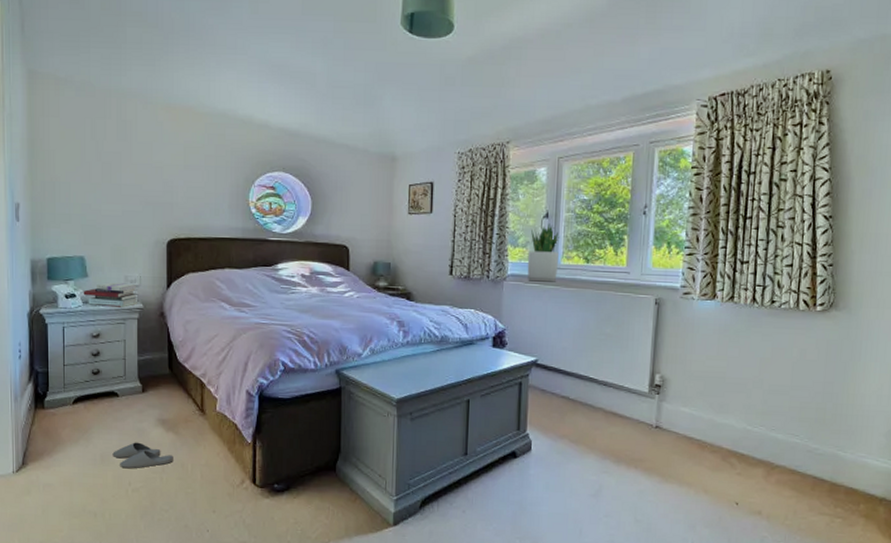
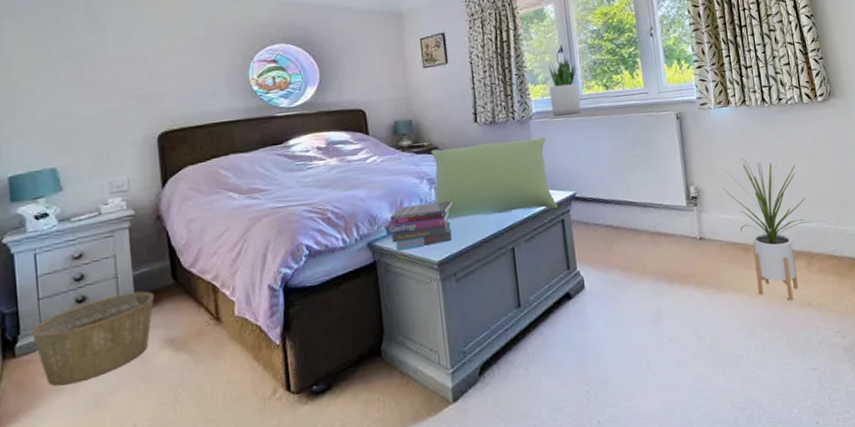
basket: none [57,374,154,440] -> present [31,291,155,386]
books: present [83,282,137,308] -> none [57,189,127,222]
slippers: present [112,442,173,469] -> none [109,372,188,409]
books: none [353,343,418,383] -> present [385,200,453,251]
cushion: none [401,295,518,371] -> present [430,136,558,220]
house plant: none [690,355,781,506] -> present [723,158,812,301]

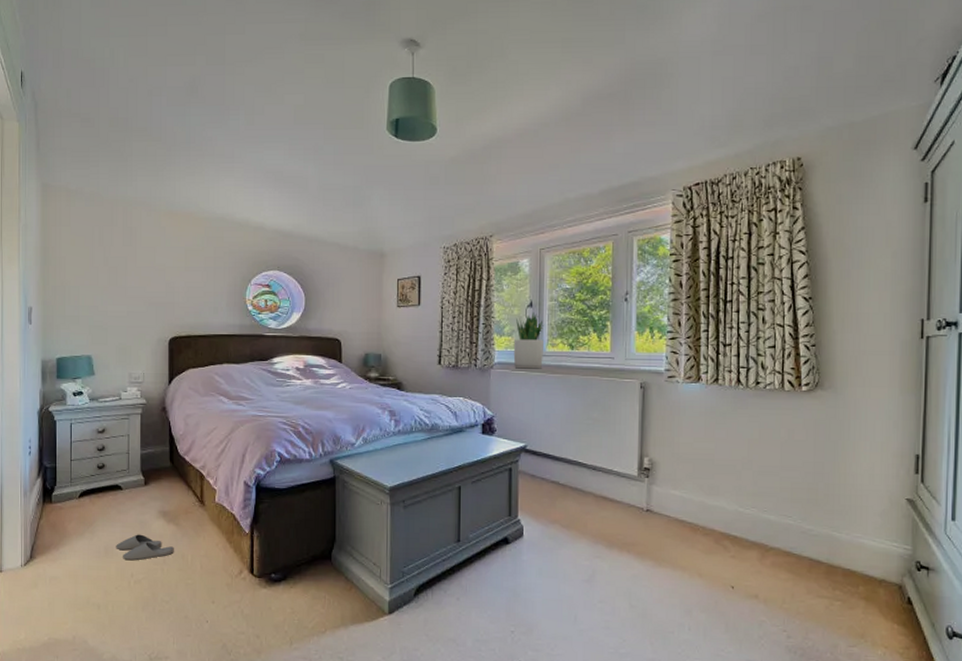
basket: present [31,291,155,386] -> none [64,467,155,532]
slippers: none [109,372,188,409] -> present [116,534,174,561]
books: present [385,200,453,251] -> none [346,432,409,471]
cushion: present [430,136,558,220] -> none [393,385,508,457]
house plant: present [723,158,812,301] -> none [679,438,774,590]

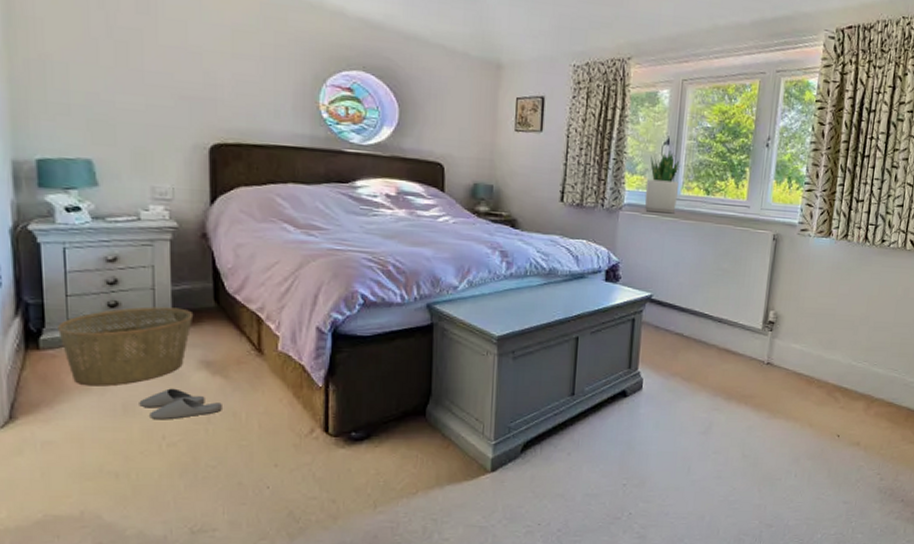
basket: none [64,467,155,532] -> present [58,306,194,387]

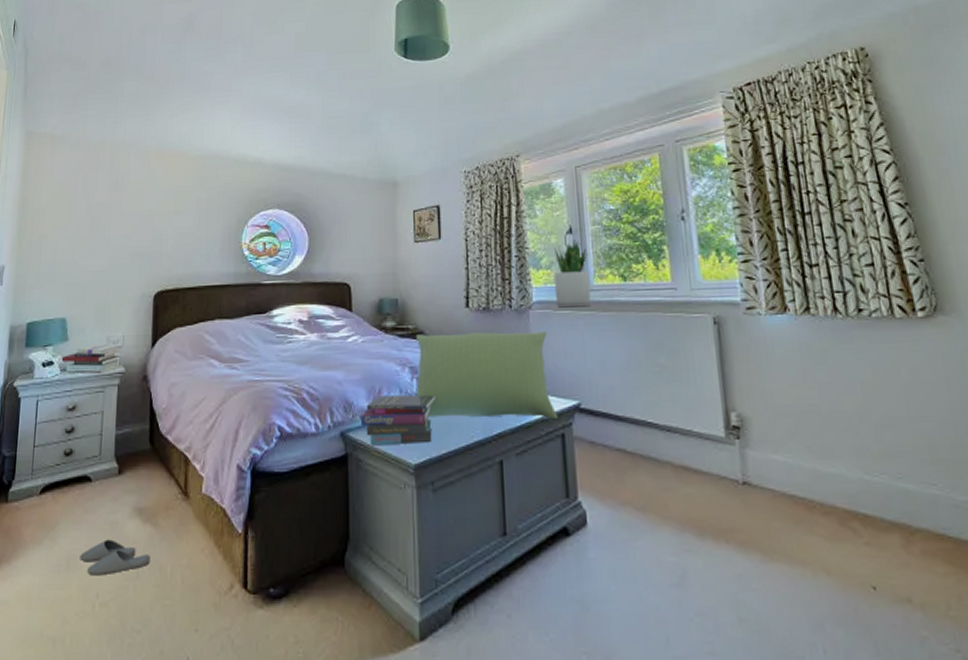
basket: present [58,306,194,387] -> none [24,452,132,539]
books: none [91,194,169,226] -> present [61,344,119,373]
books: none [447,274,523,319] -> present [360,394,436,446]
cushion: none [504,222,633,307] -> present [415,331,558,420]

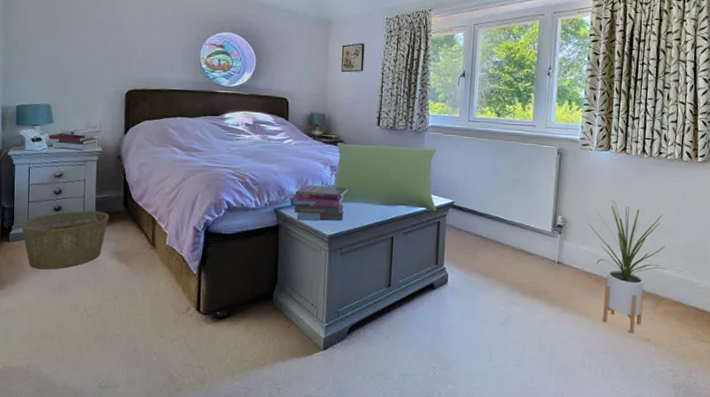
basket: none [24,452,132,539] -> present [22,210,110,270]
slippers: present [80,539,150,576] -> none [70,272,126,297]
planter: present [553,239,591,308] -> none [445,81,474,134]
house plant: none [777,383,911,591] -> present [588,200,668,334]

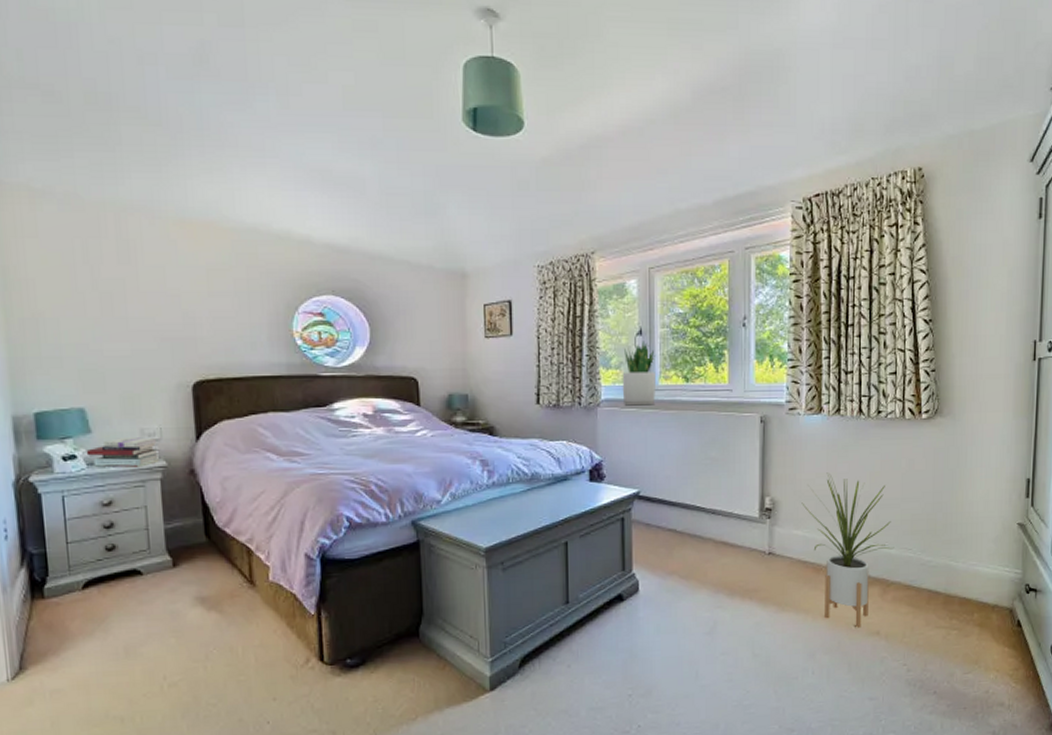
basket: present [22,210,110,270] -> none [60,546,187,631]
books: present [290,185,348,221] -> none [431,485,506,533]
cushion: present [333,143,437,212] -> none [486,427,619,506]
planter: none [445,81,474,134] -> present [622,341,656,406]

